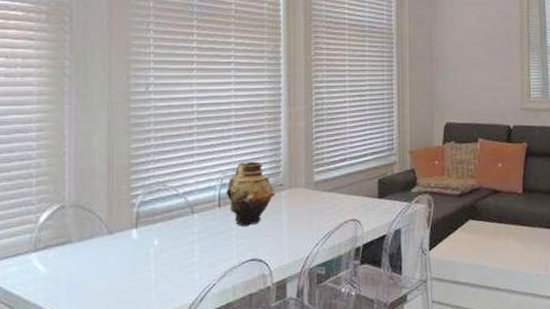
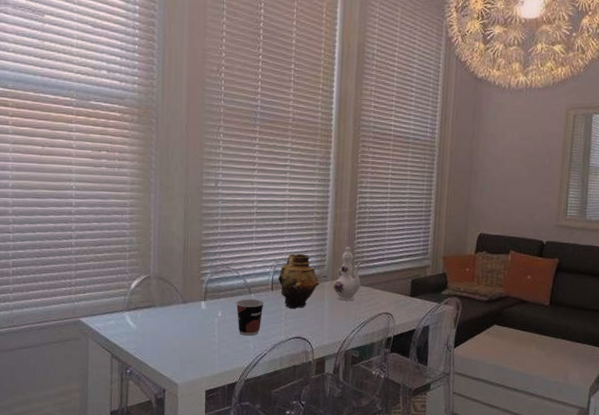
cup: none [175,219,211,265] -> present [235,299,264,336]
ewer: none [291,148,323,211] -> present [333,246,363,301]

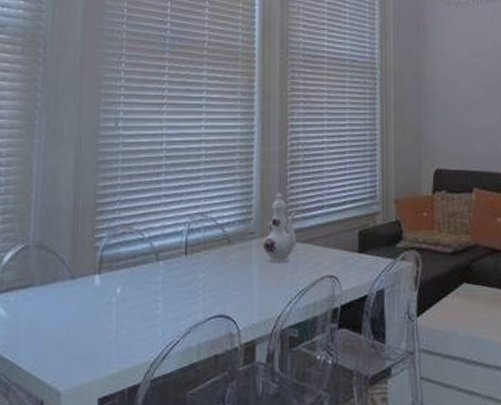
cup: present [235,299,264,336] -> none [139,268,176,318]
vase: present [278,253,320,309] -> none [193,206,246,277]

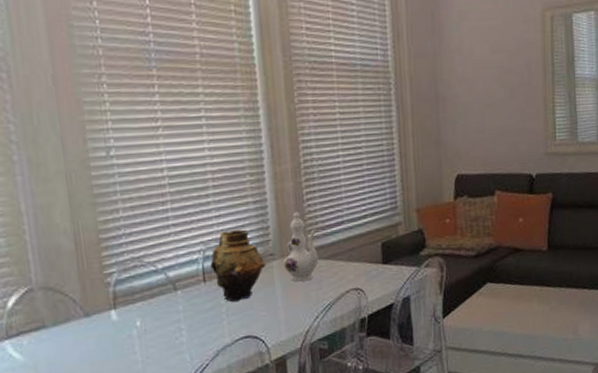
vase: none [193,206,246,277] -> present [210,229,266,302]

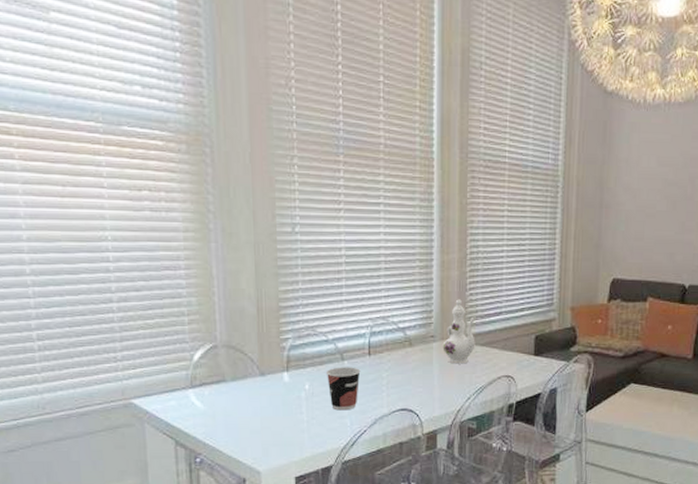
cup: none [157,296,197,346] -> present [325,367,361,411]
vase: present [210,229,266,302] -> none [375,310,427,376]

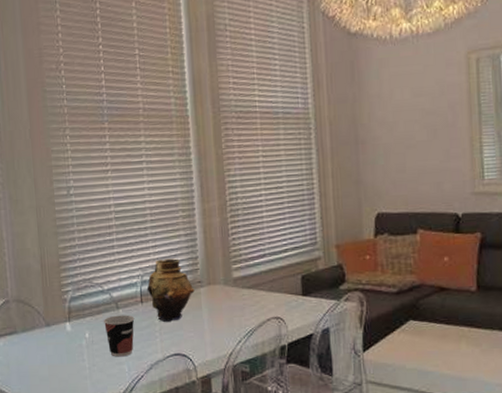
vase: none [375,310,427,376] -> present [146,258,195,322]
ewer: present [442,299,477,364] -> none [210,244,242,308]

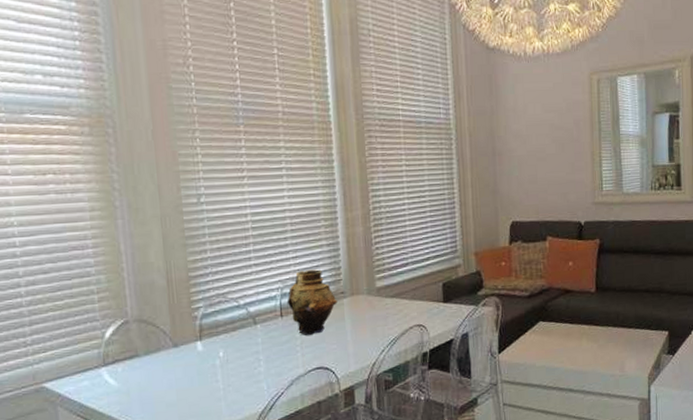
cup: present [103,315,135,357] -> none [239,330,274,375]

